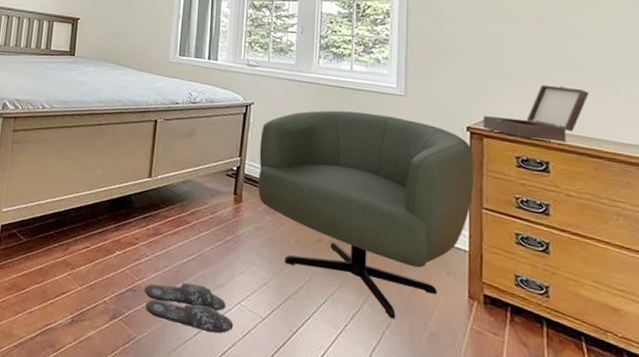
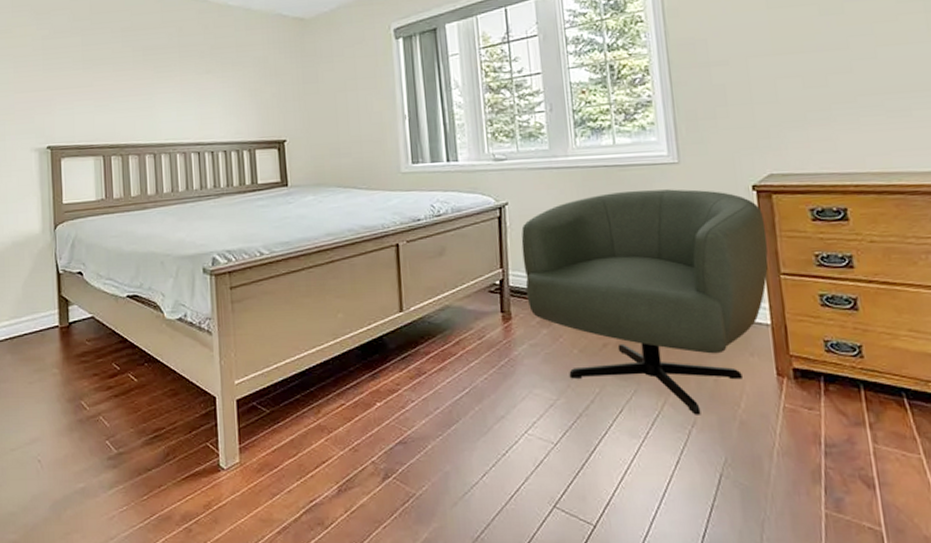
slippers: present [144,283,233,334] -> none [416,421,523,471]
jewelry box: present [483,84,589,143] -> none [768,118,882,187]

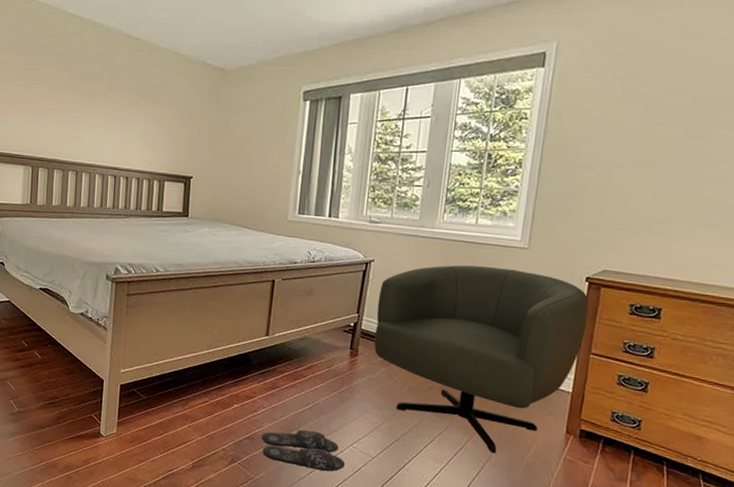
slippers: none [416,421,523,471] -> present [261,429,344,472]

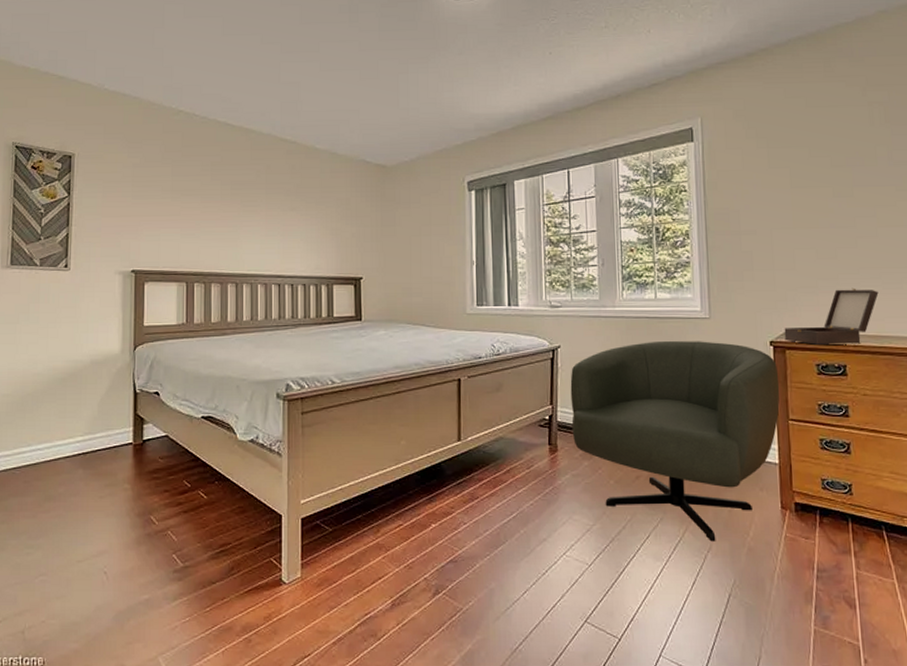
slippers: present [261,429,344,472] -> none [465,543,560,588]
jewelry box: none [602,233,713,290] -> present [784,288,879,345]

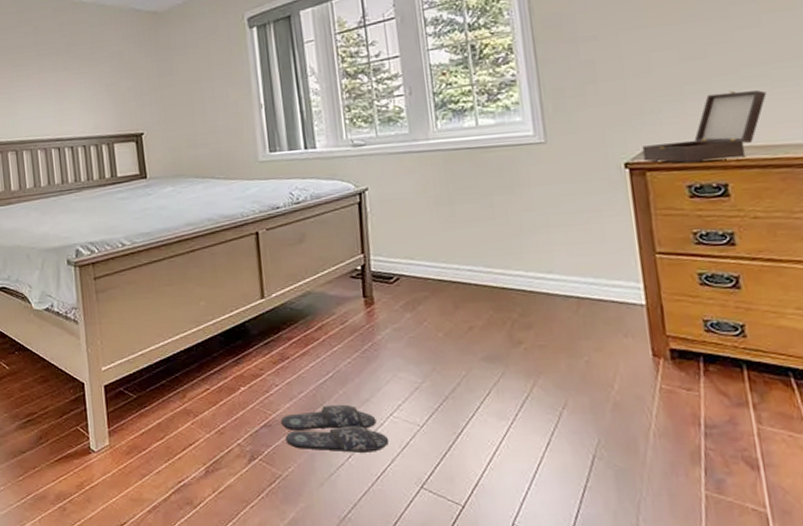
slippers: none [465,543,560,588] -> present [280,404,388,453]
armchair: present [570,341,780,542] -> none [382,169,643,397]

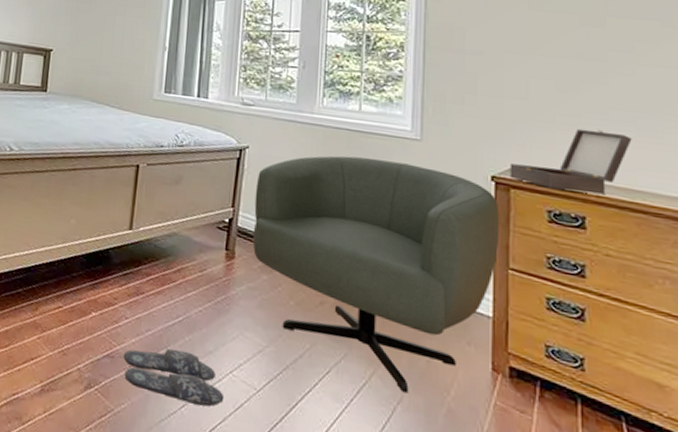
armchair: none [382,169,643,397] -> present [252,156,500,394]

